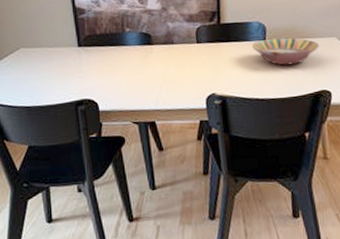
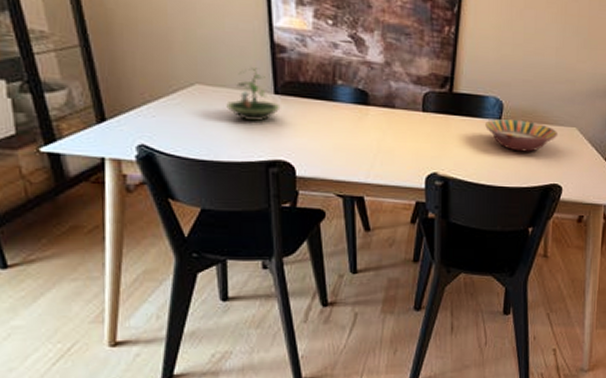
terrarium: none [43,29,84,71] -> present [226,67,281,122]

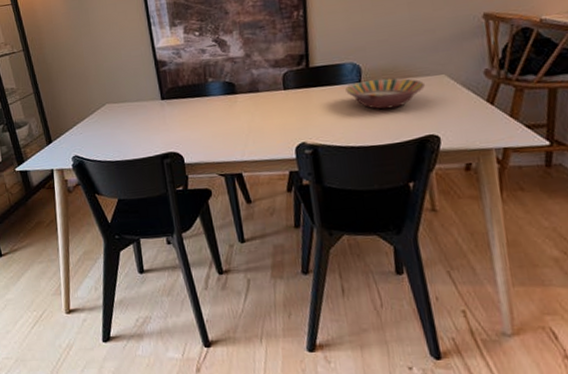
terrarium: present [226,67,281,122] -> none [128,82,167,125]

